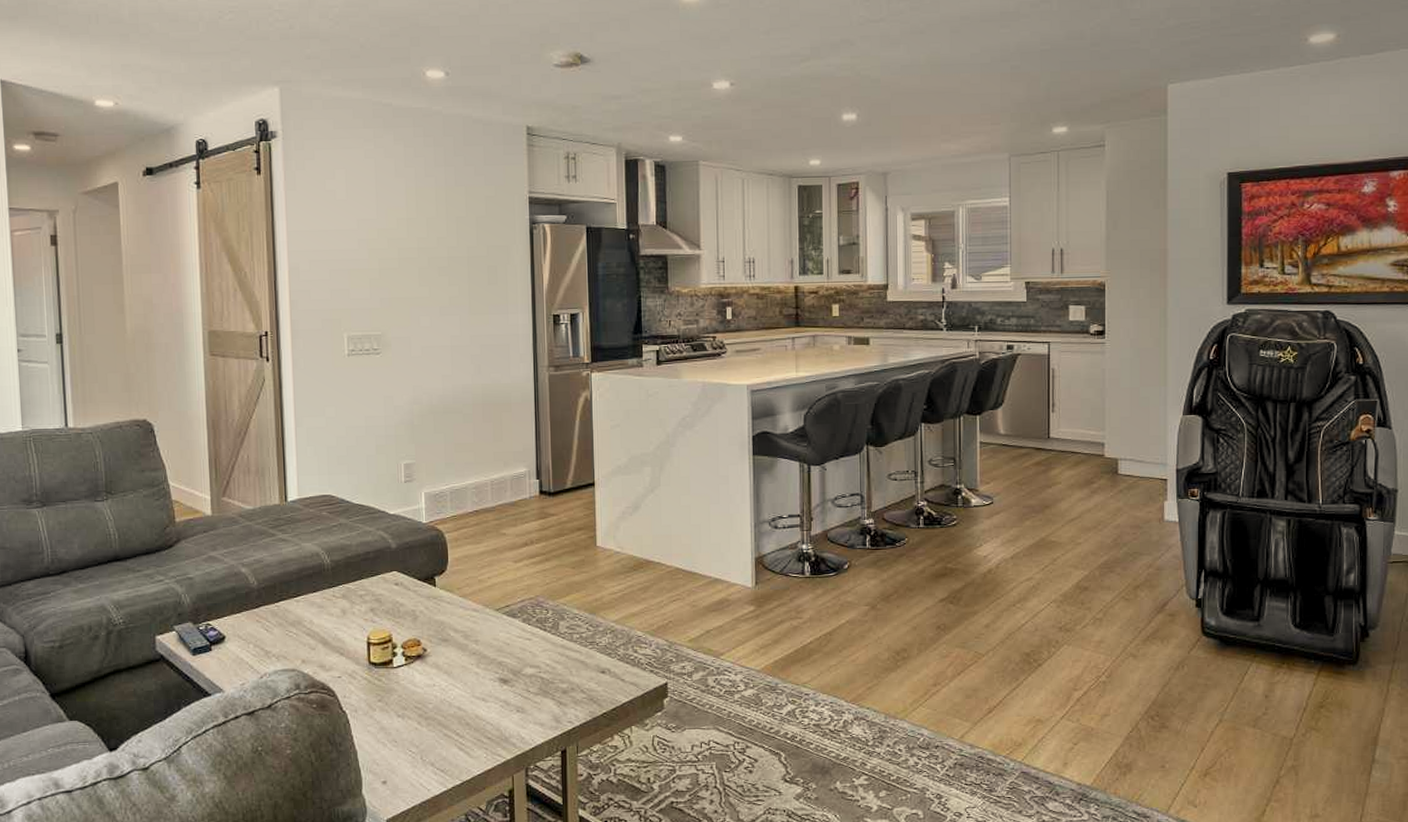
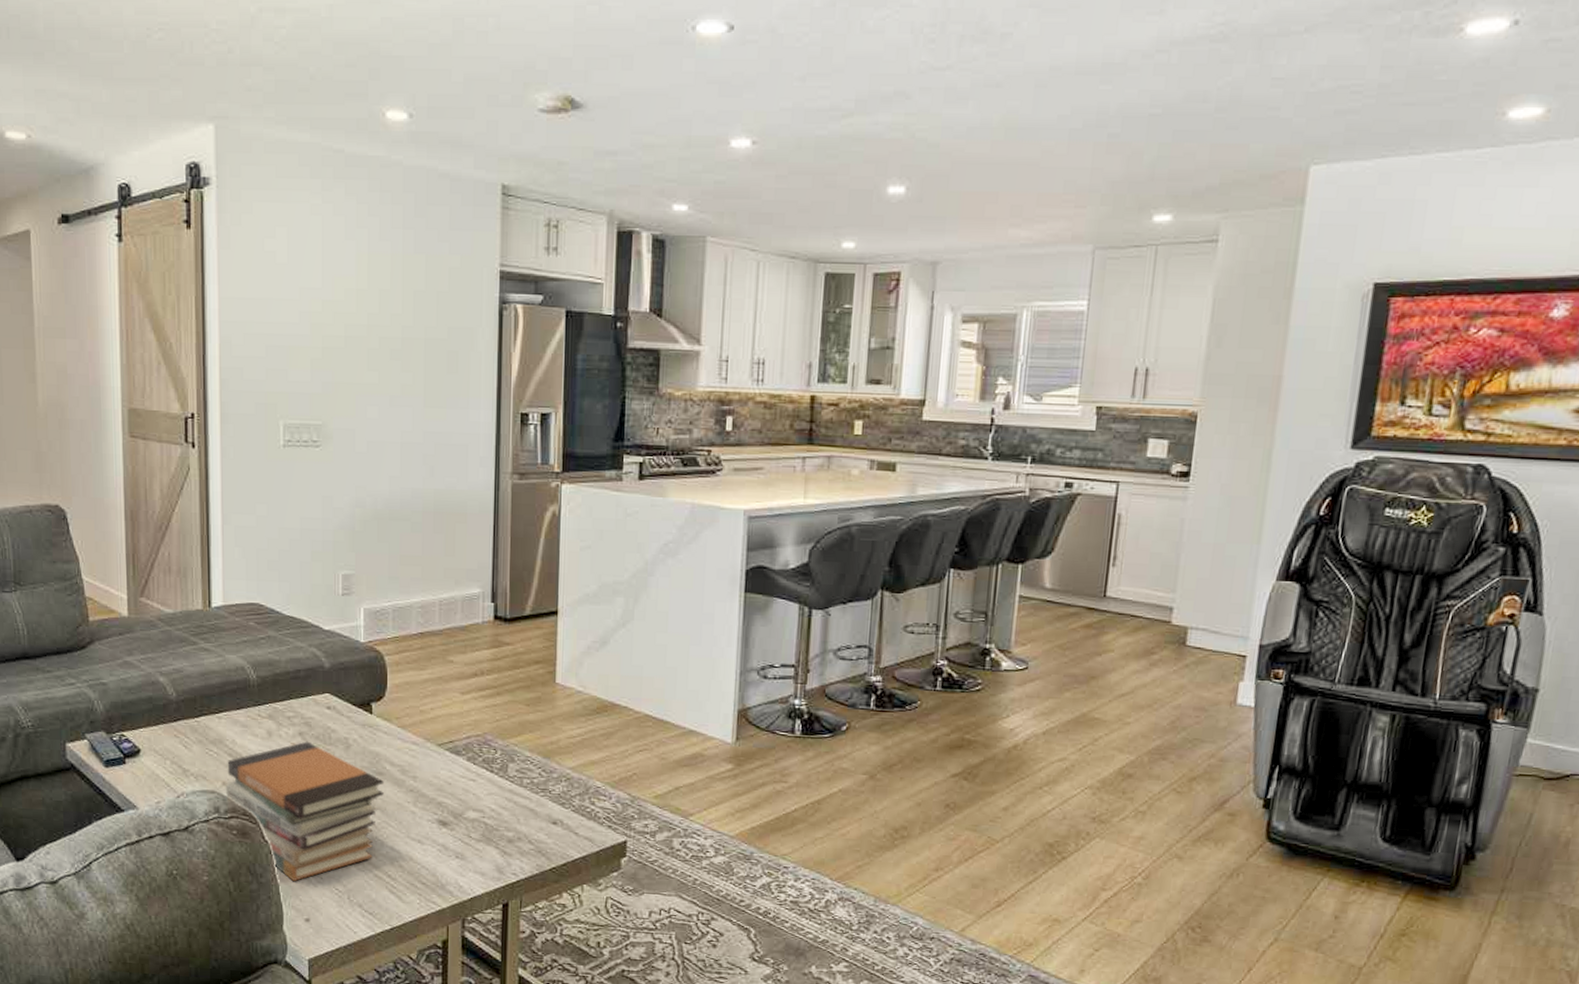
book stack: none [305,616,449,748] -> present [225,741,384,882]

